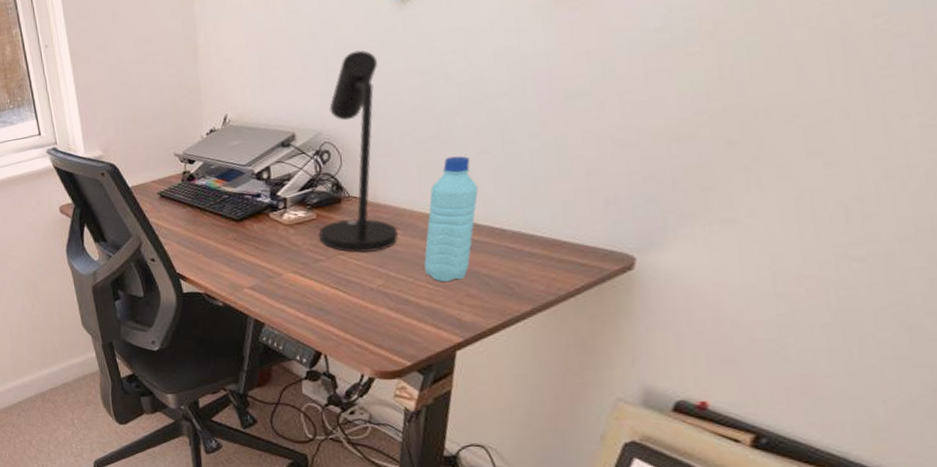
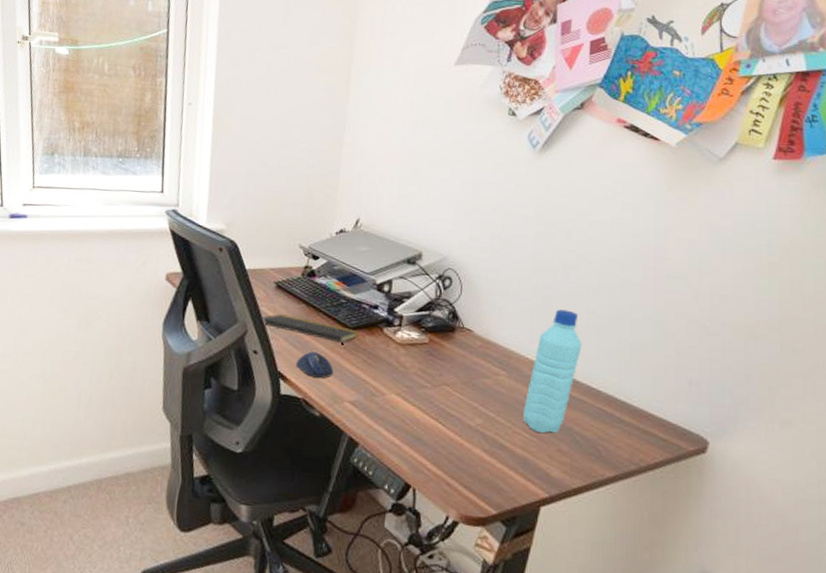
notepad: none [151,220,246,237] -> present [261,314,358,345]
computer mouse: none [192,248,229,272] -> present [296,351,334,378]
desk lamp: present [318,50,399,253] -> none [428,187,510,389]

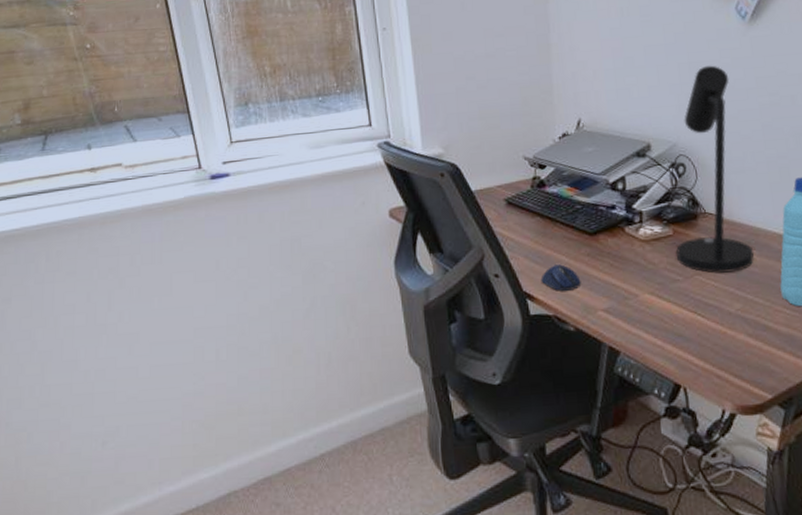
notepad: present [261,314,358,345] -> none [496,231,600,252]
desk lamp: none [428,187,510,389] -> present [675,65,755,273]

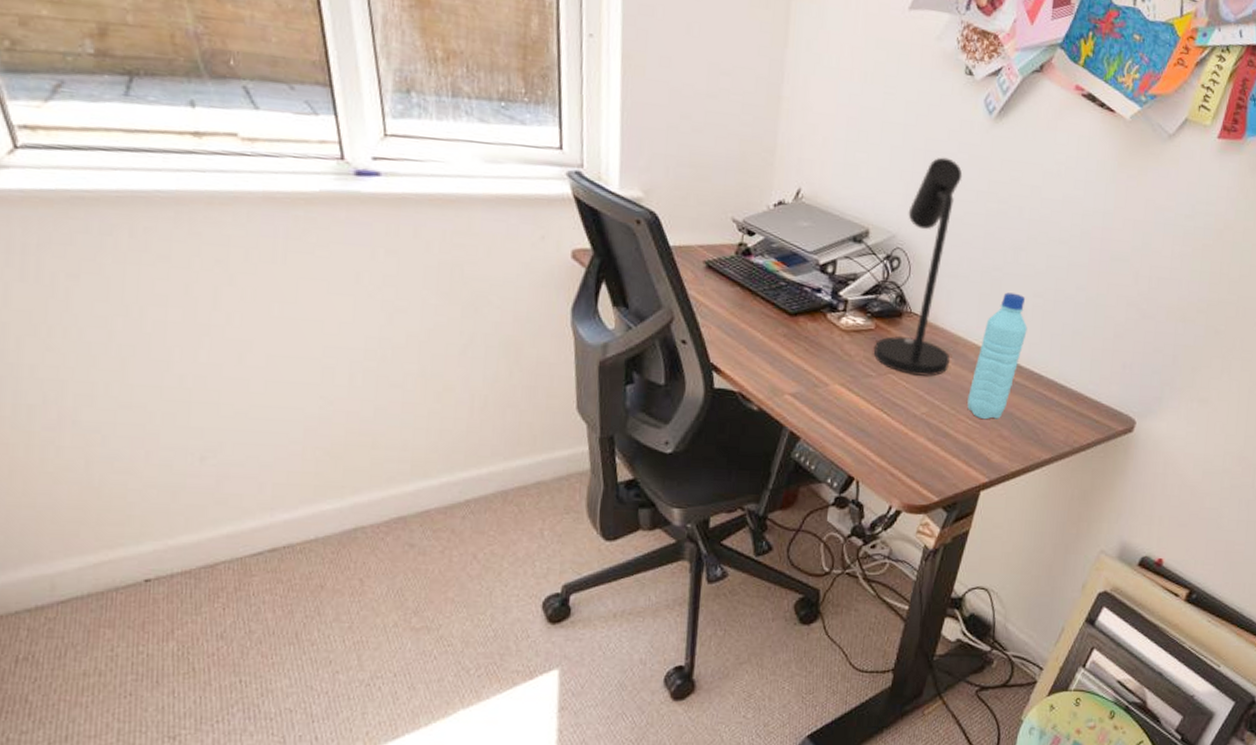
computer mouse: present [540,264,581,291] -> none [730,340,773,369]

